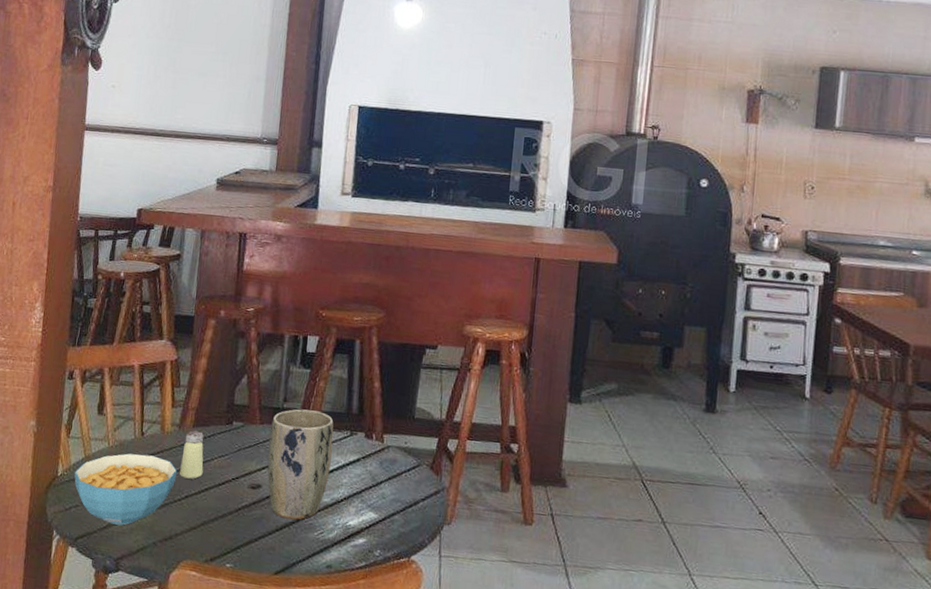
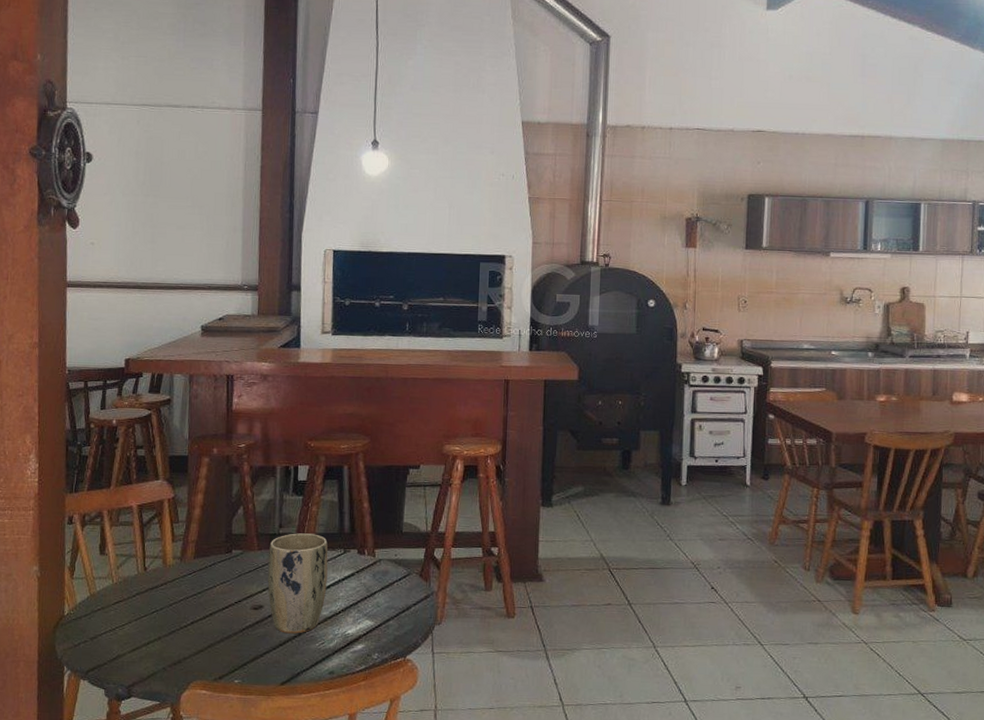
cereal bowl: present [74,453,178,525] -> none [80,588,182,655]
saltshaker: present [180,430,204,479] -> none [184,561,207,606]

